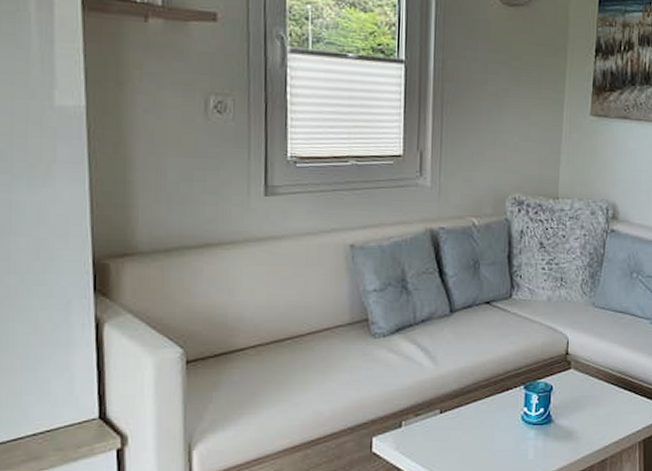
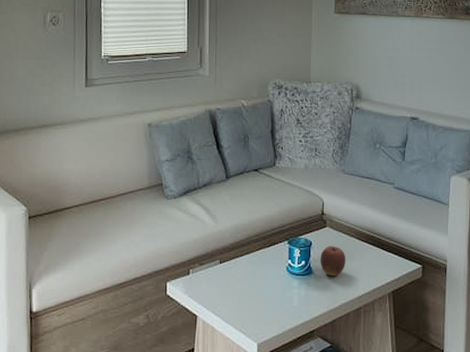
apple: none [561,390,593,425] -> present [320,246,346,276]

